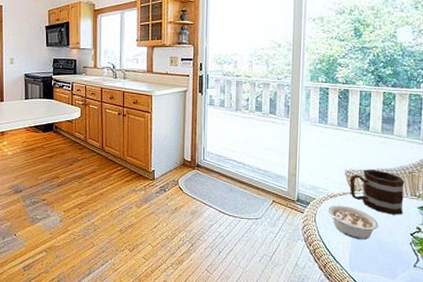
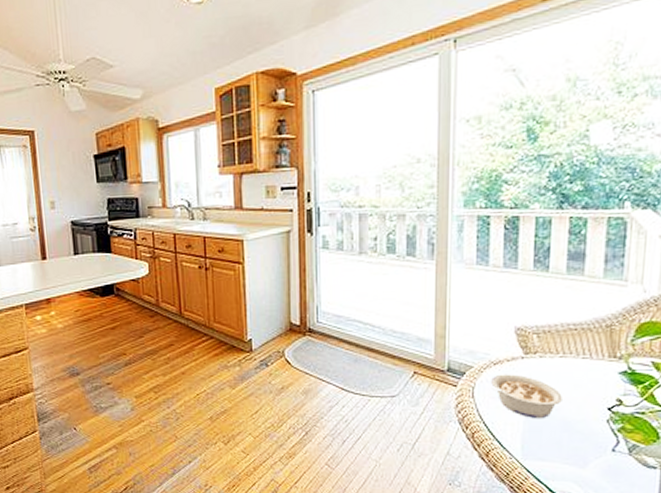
mug: present [349,169,405,215] -> none [521,324,600,384]

